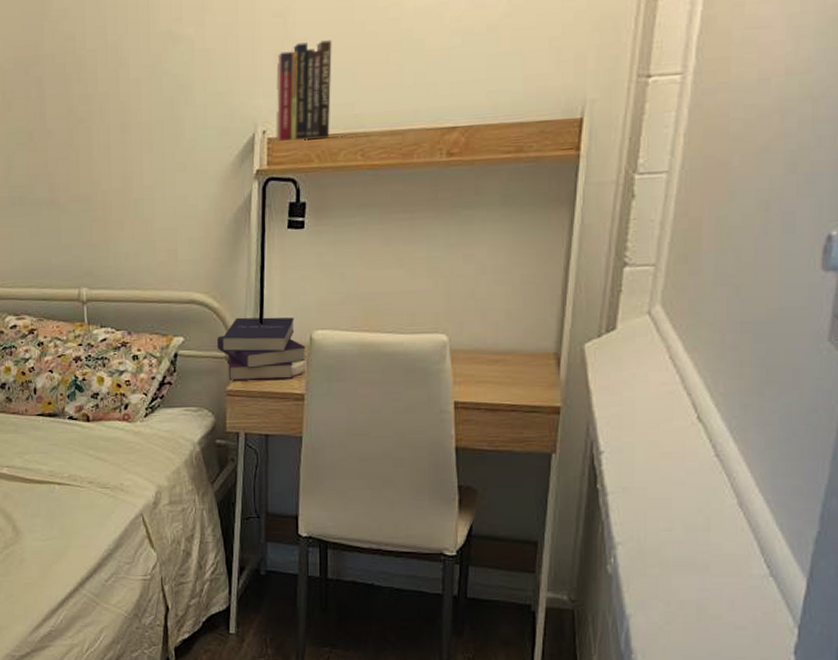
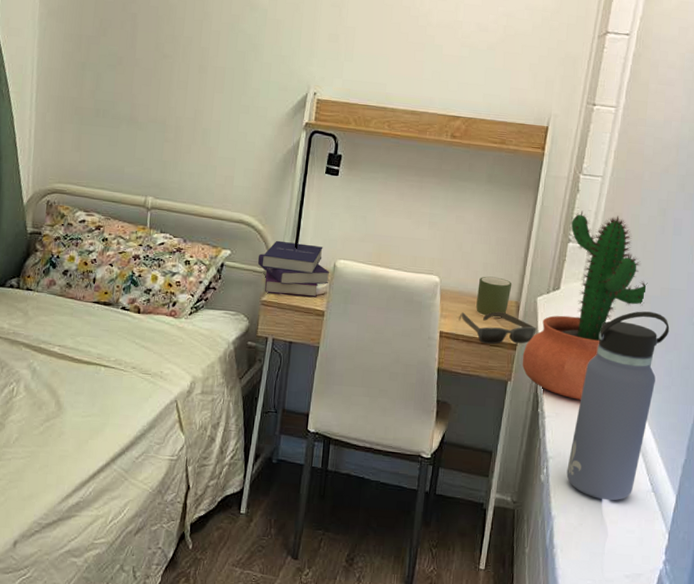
books: present [276,40,332,141] -> none [324,30,374,108]
glasses: none [478,368,587,411] -> present [458,311,537,345]
mug: none [500,325,548,377] -> present [476,276,512,319]
potted cactus: none [569,221,747,468] -> present [522,210,648,400]
water bottle: none [643,343,784,591] -> present [566,311,670,501]

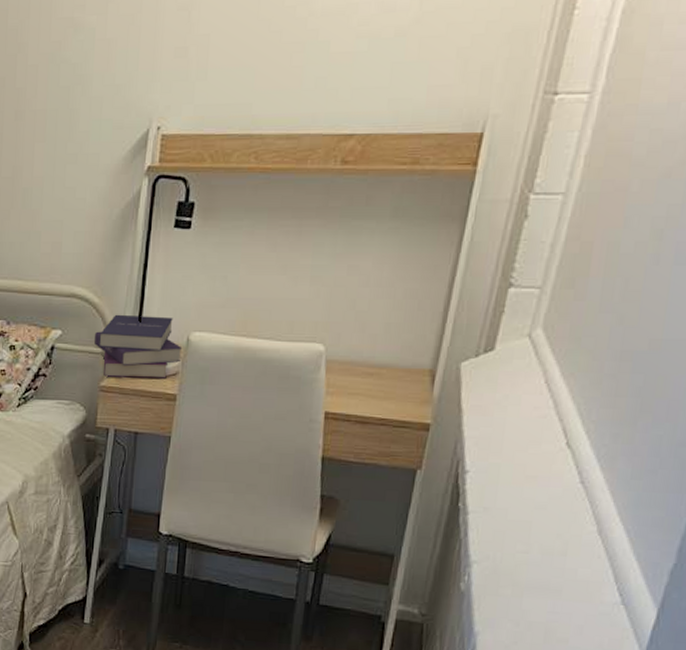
glasses: present [458,311,537,345] -> none [350,384,459,426]
mug: present [476,276,512,319] -> none [374,339,426,393]
potted cactus: present [522,210,648,400] -> none [437,243,629,490]
water bottle: present [566,311,670,501] -> none [496,372,661,615]

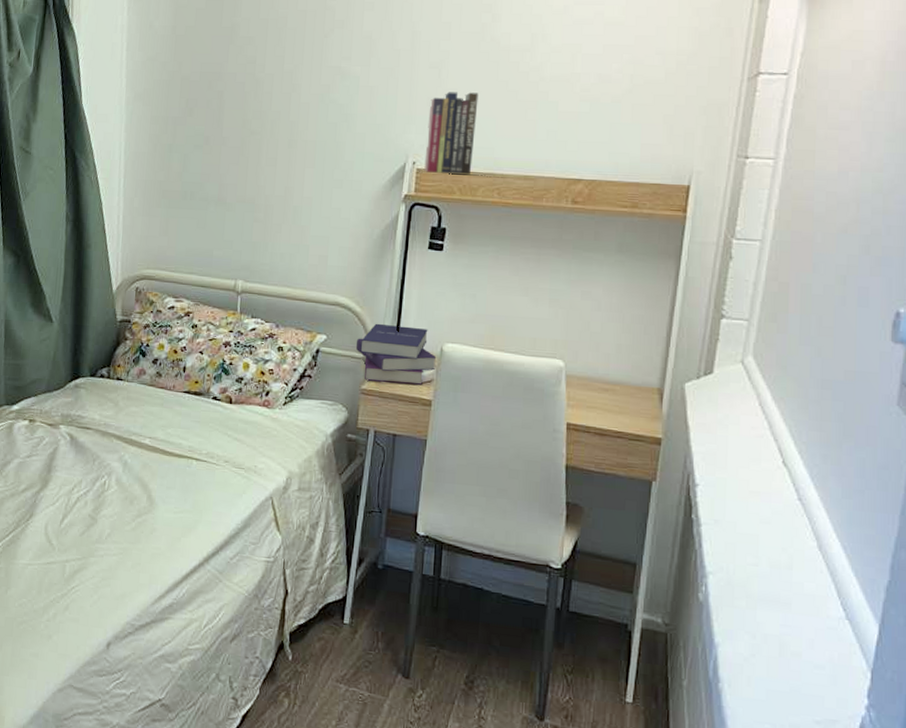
books: none [170,37,235,139] -> present [424,92,479,175]

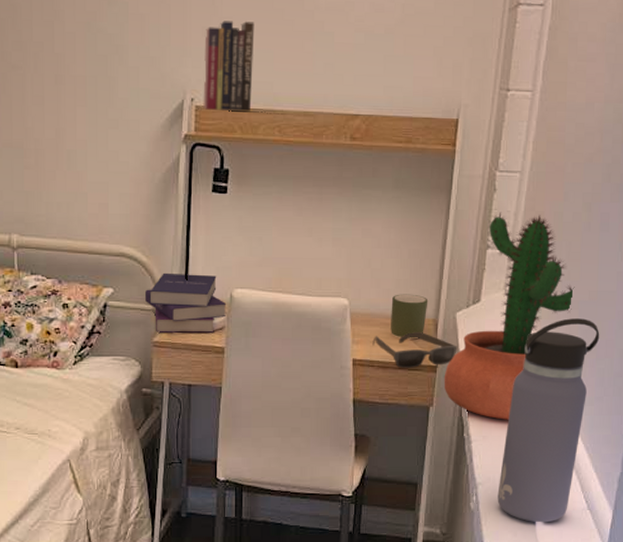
glasses: none [589,400,686,439] -> present [372,332,457,369]
mug: none [610,359,653,408] -> present [391,294,428,340]
potted cactus: none [669,280,827,505] -> present [444,212,575,420]
water bottle: none [731,399,859,628] -> present [497,318,600,523]

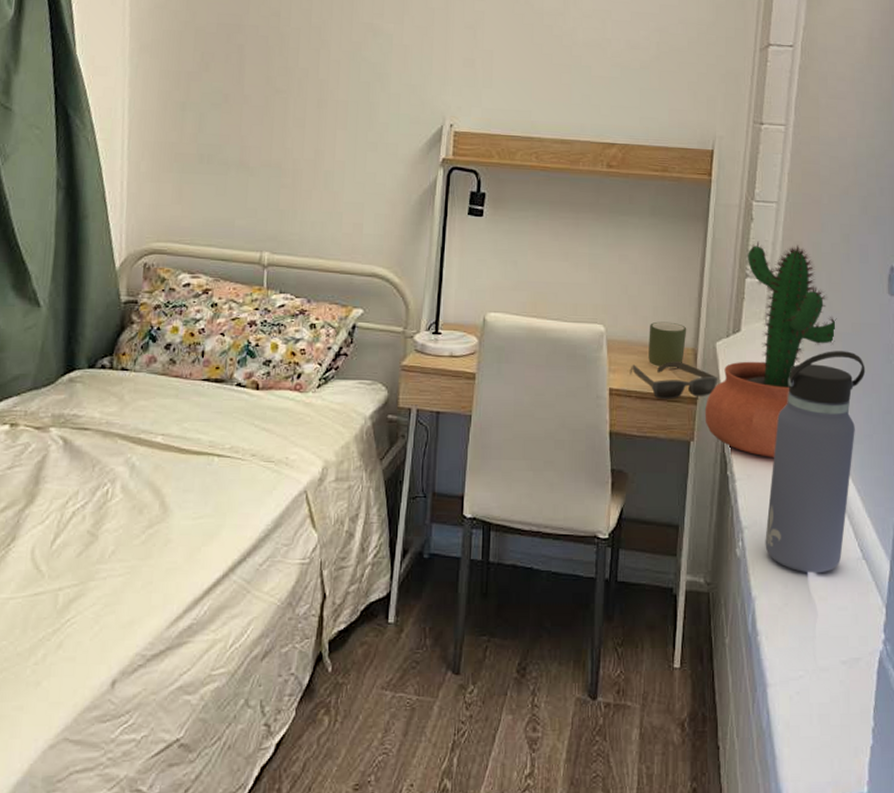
book: present [145,272,227,333] -> none [396,294,480,357]
books: present [203,21,255,112] -> none [462,53,514,139]

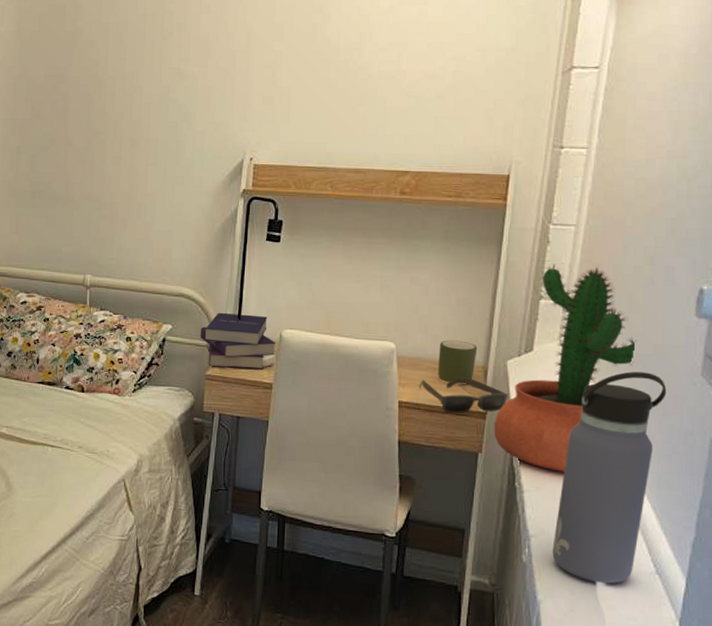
book: none [396,294,480,357] -> present [201,312,276,369]

